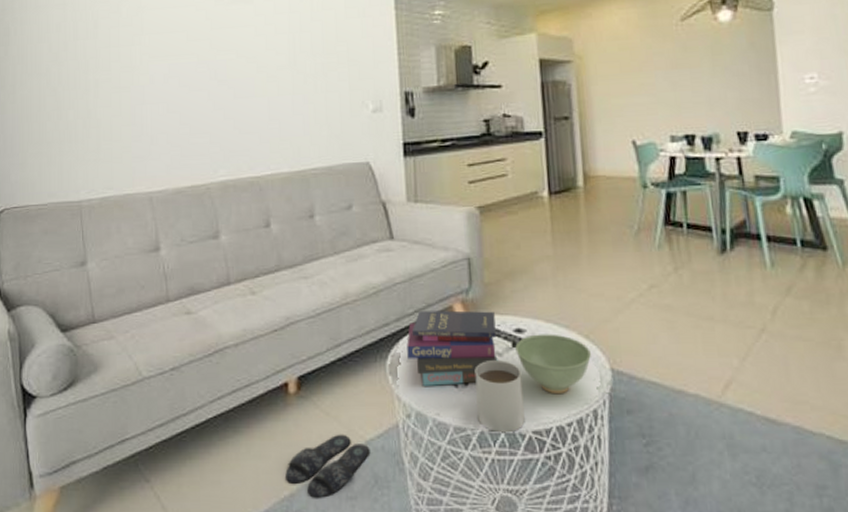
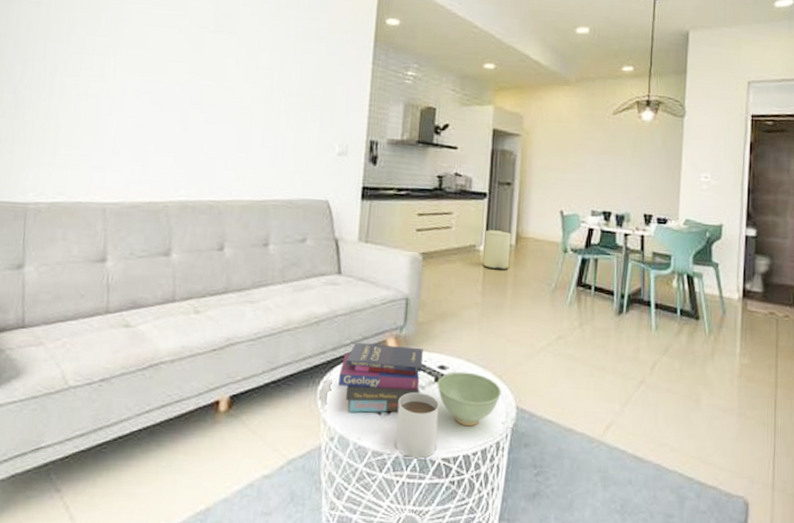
slippers: present [285,434,370,498] -> none [204,452,291,513]
pedal bin: none [546,172,580,218] -> present [483,230,511,272]

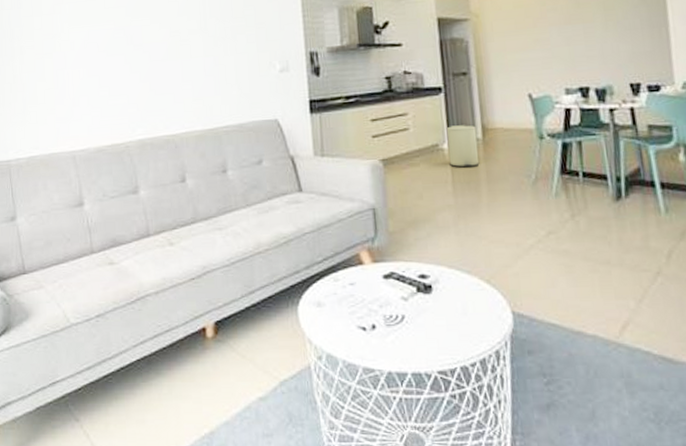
books: present [338,343,423,413] -> none [316,258,404,330]
mug: present [395,392,440,459] -> none [381,305,431,373]
bowl: present [437,371,501,427] -> none [420,279,493,337]

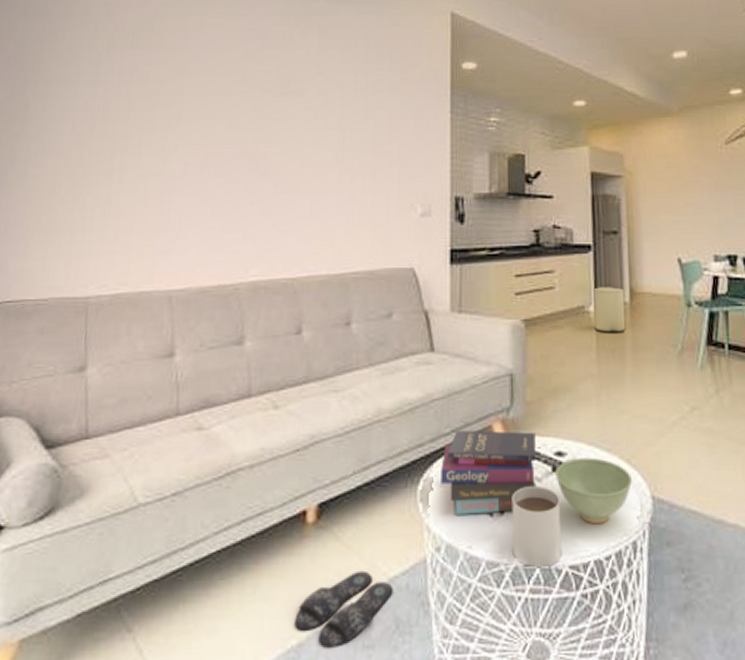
slippers: none [205,375,285,435] -> present [295,570,393,648]
books: none [316,258,404,330] -> present [441,431,537,515]
mug: none [381,305,431,373] -> present [512,486,562,568]
bowl: none [420,279,493,337] -> present [555,457,632,525]

